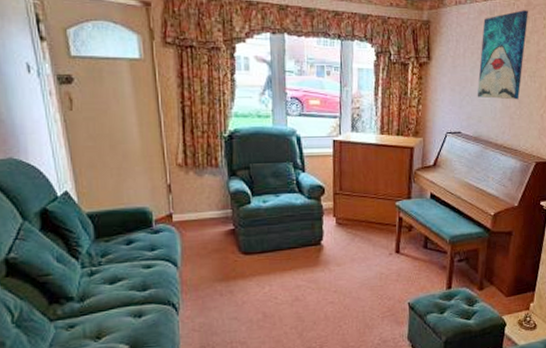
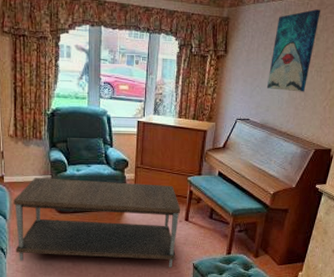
coffee table: none [185,212,391,318] -> present [13,177,181,267]

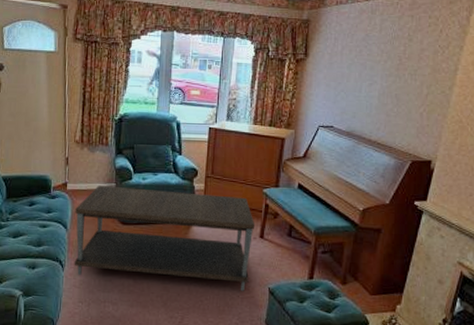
wall art: present [266,9,320,92] -> none [352,9,412,97]

